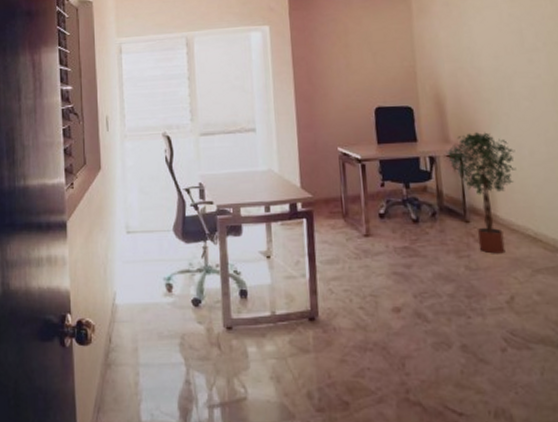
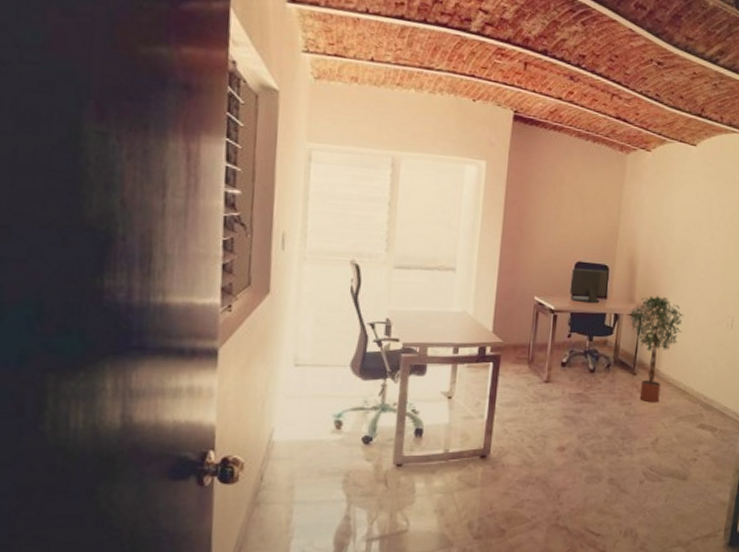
monitor: none [372,112,416,149] -> present [569,268,609,304]

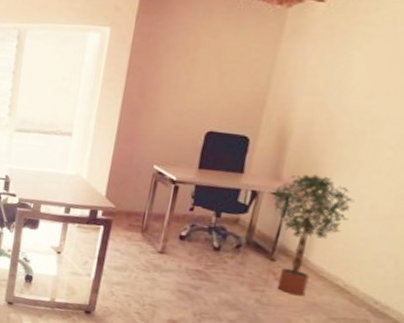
monitor: present [569,268,609,304] -> none [196,138,249,179]

